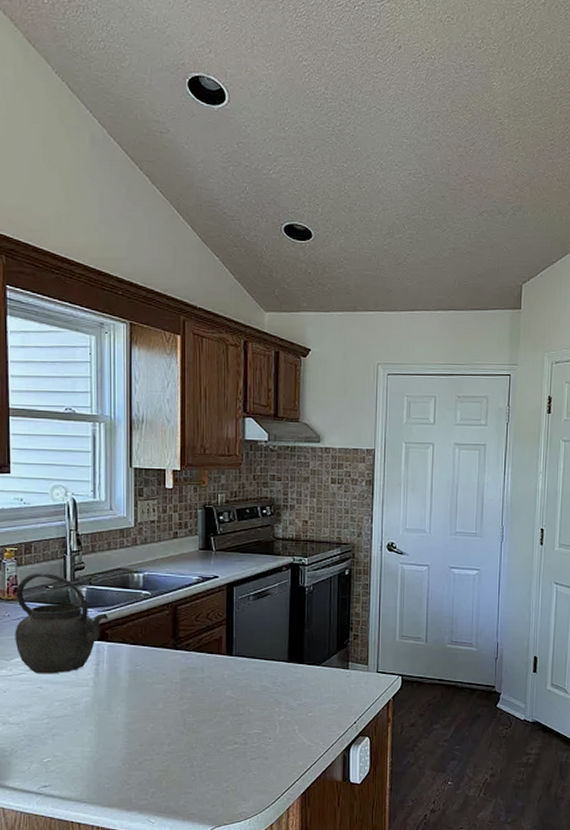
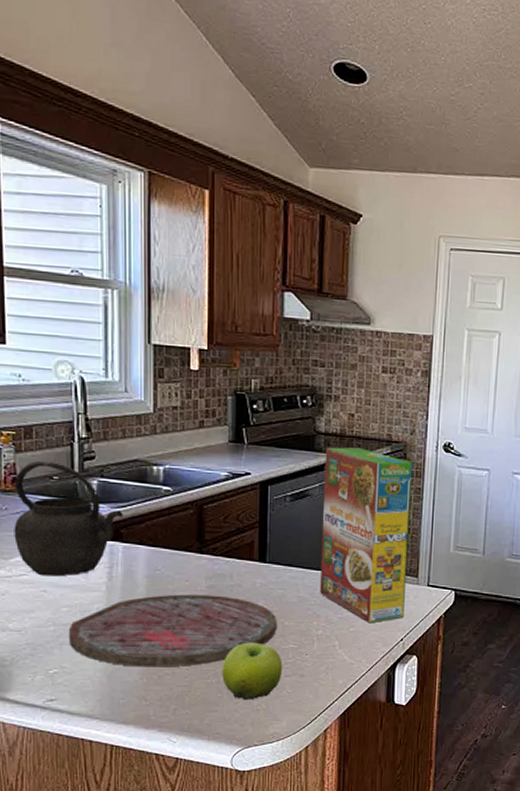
cutting board: none [60,687,243,754] -> present [68,594,276,668]
fruit: none [195,729,249,783] -> present [222,642,283,701]
cereal box: none [281,550,361,708] -> present [320,447,413,623]

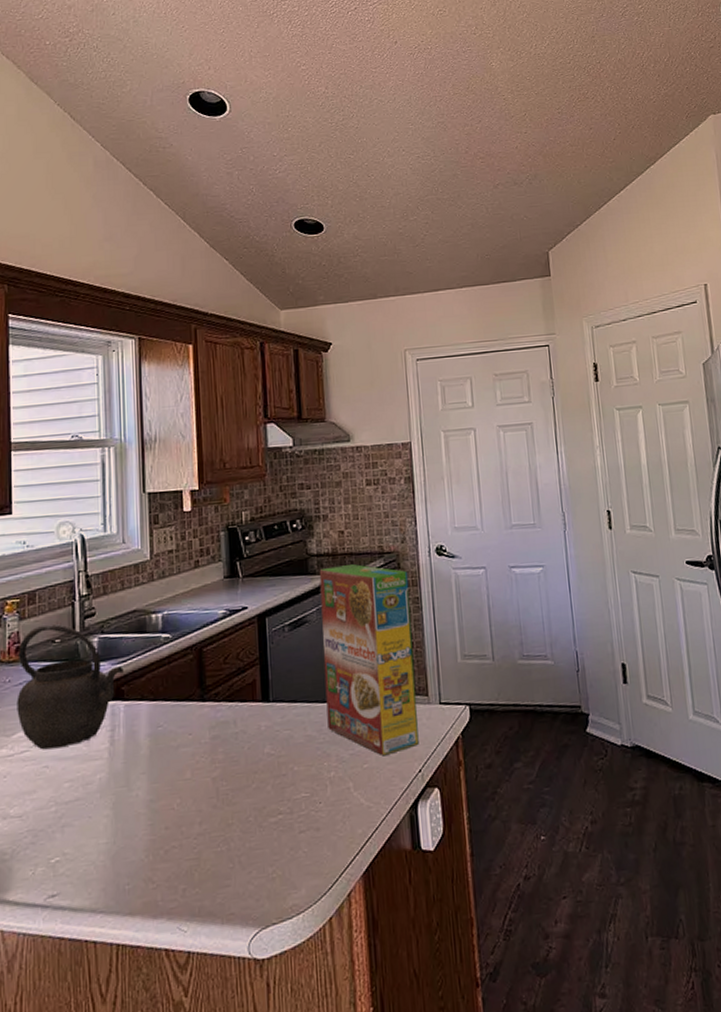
cutting board: present [68,594,276,668] -> none [70,746,286,844]
fruit: present [222,642,283,701] -> none [232,795,297,869]

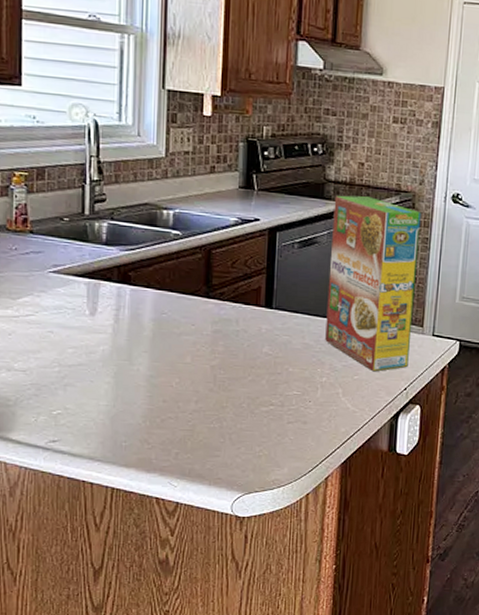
kettle: present [17,624,124,750] -> none [23,202,132,318]

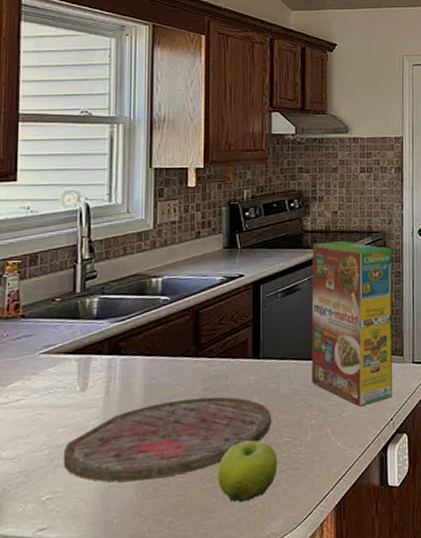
cutting board: none [73,338,281,411] -> present [63,396,271,483]
fruit: none [225,388,286,446] -> present [218,440,278,503]

